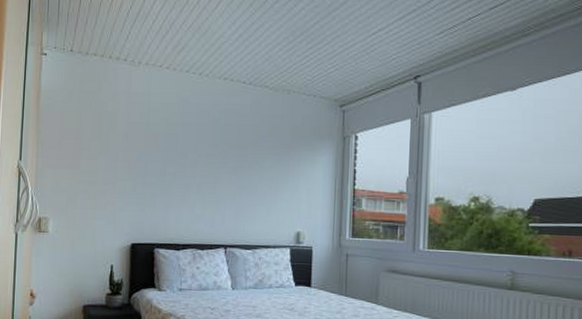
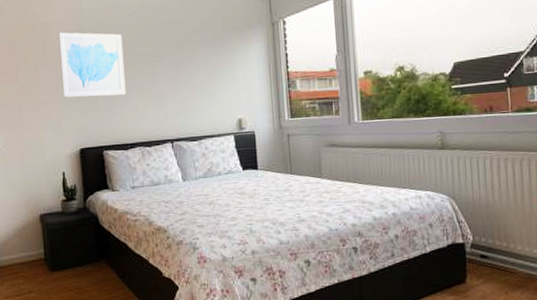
wall art: none [122,124,187,194] -> present [58,32,126,98]

